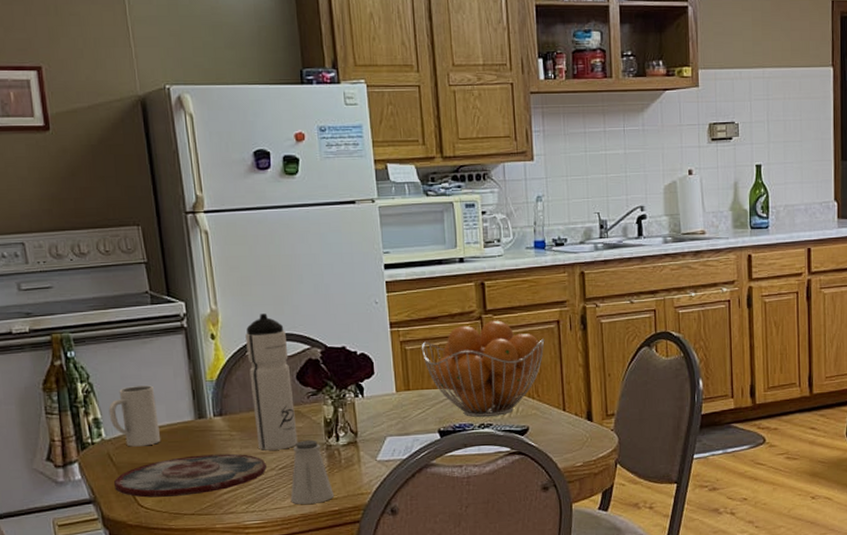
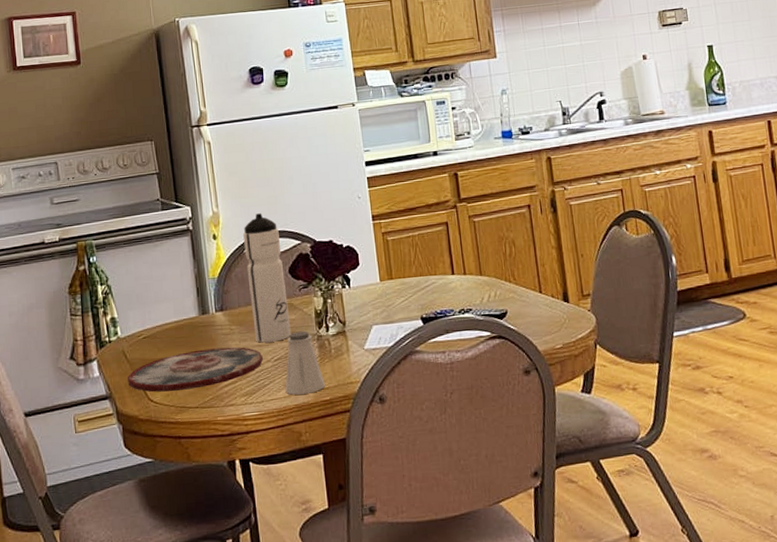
mug: present [108,385,161,447] -> none [124,285,169,344]
fruit basket: present [421,320,545,418] -> none [401,207,518,303]

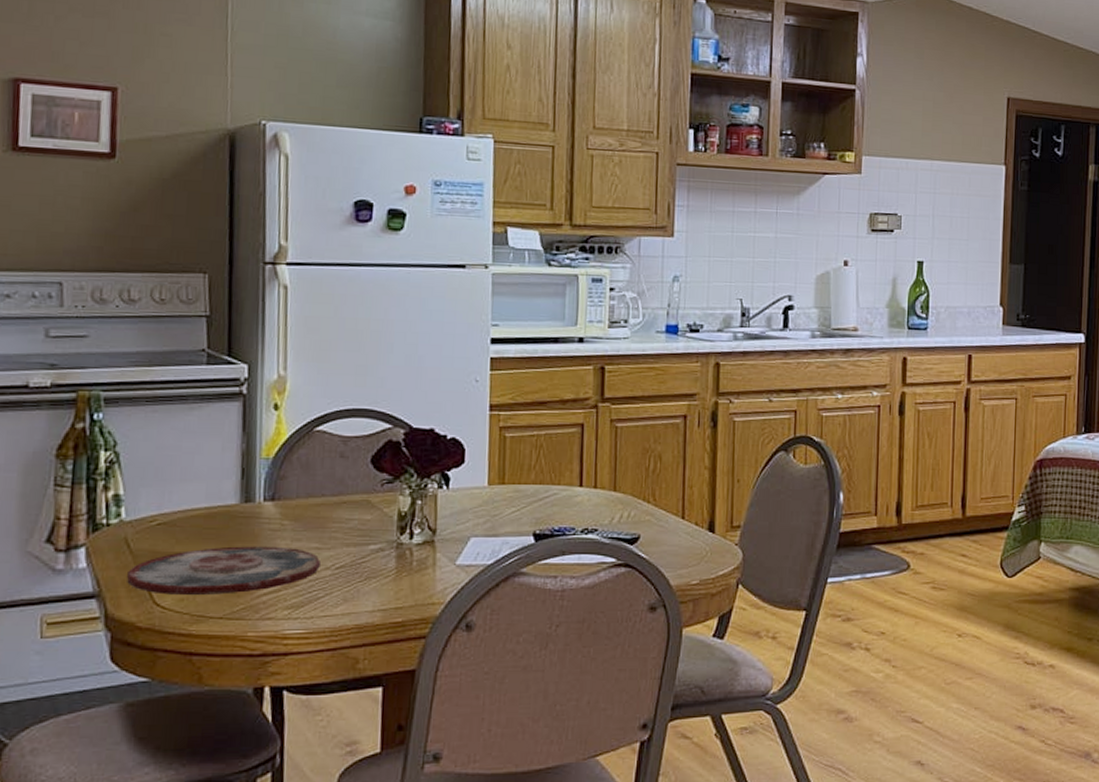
water bottle: present [243,213,291,343] -> none [313,384,365,545]
saltshaker: present [285,331,326,395] -> none [344,535,400,612]

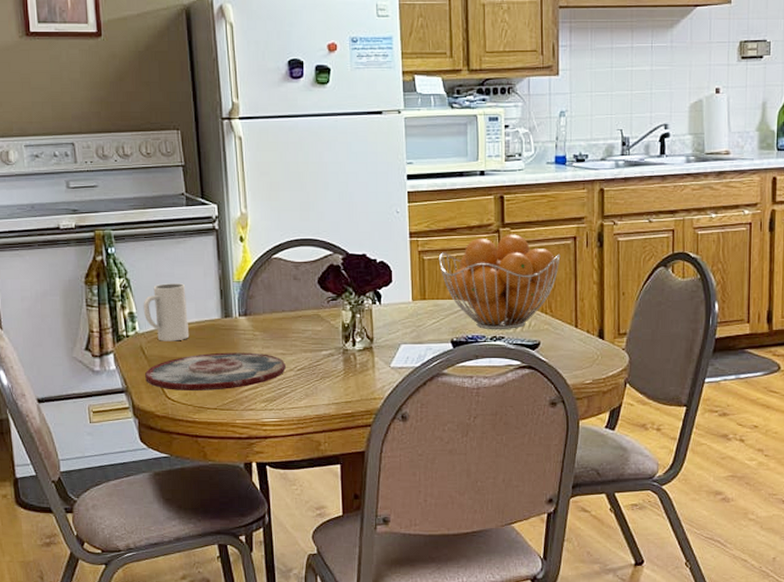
mug: none [134,459,196,532] -> present [143,283,190,341]
fruit basket: none [523,410,668,521] -> present [438,234,561,330]

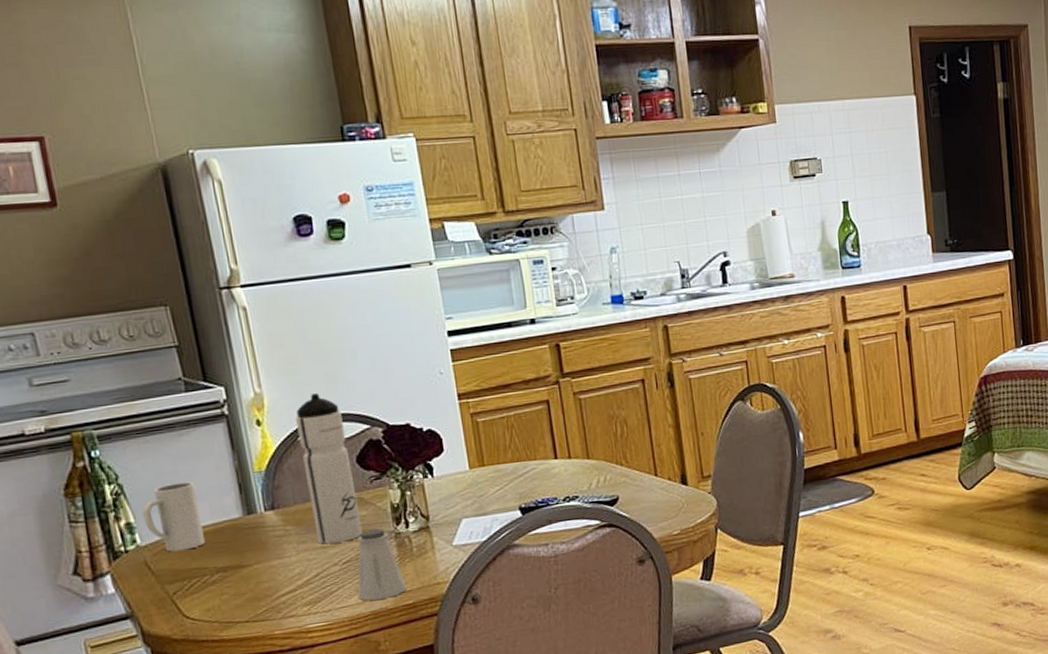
plate: present [145,352,286,392] -> none [153,550,329,608]
water bottle: none [272,219,317,351] -> present [296,393,363,544]
saltshaker: none [306,343,349,405] -> present [357,528,408,601]
fruit basket: present [438,234,561,330] -> none [494,383,630,490]

